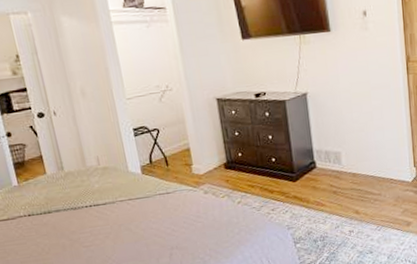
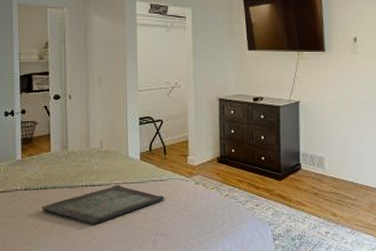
serving tray: none [49,201,174,245] -> present [41,184,164,225]

